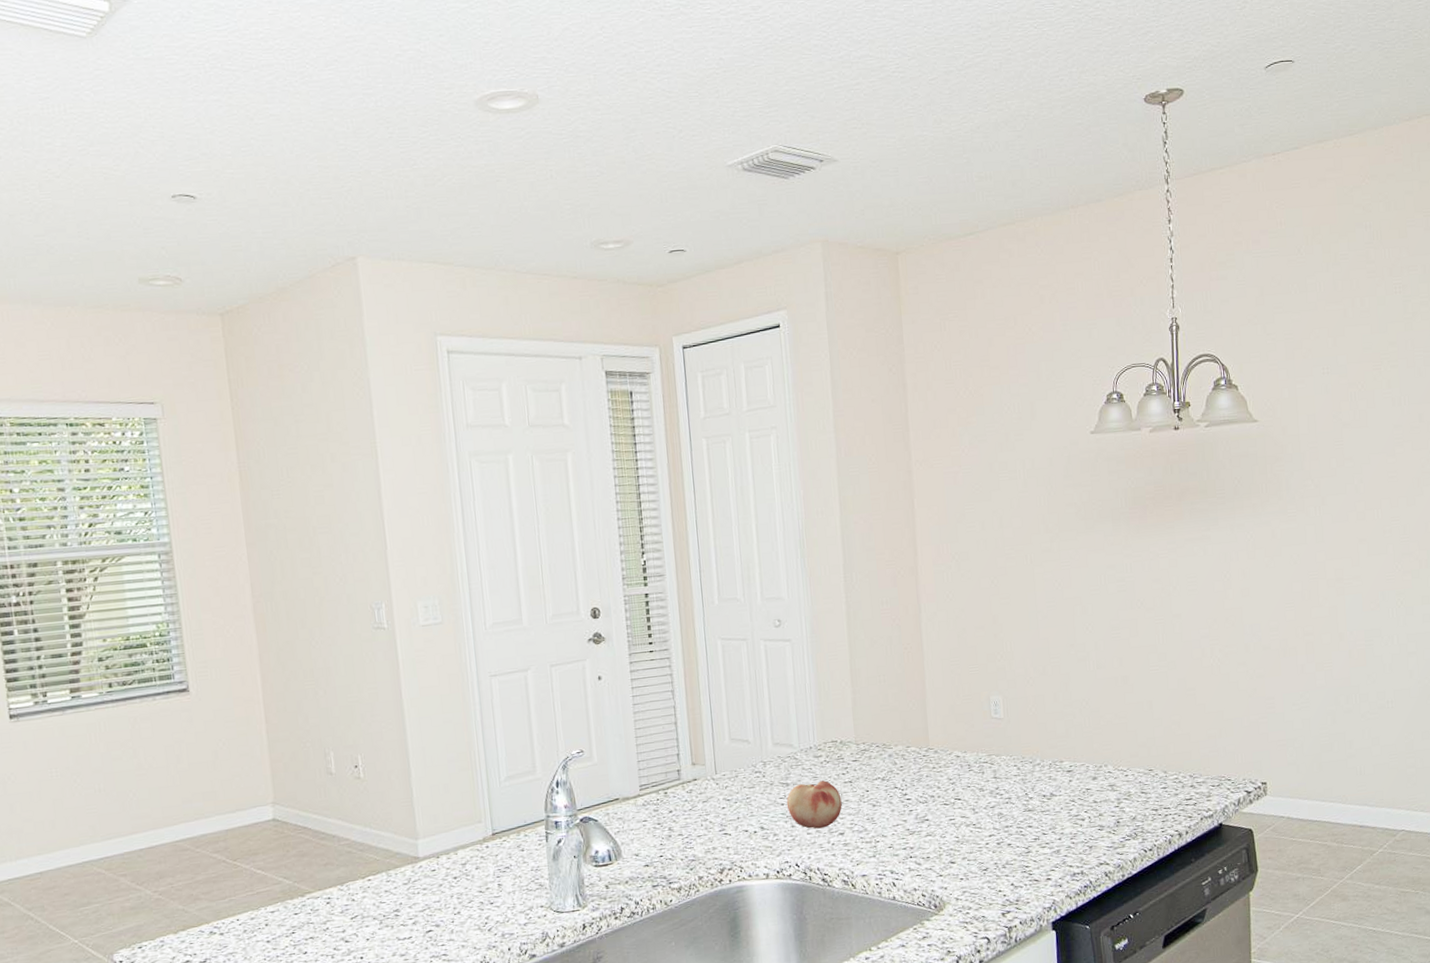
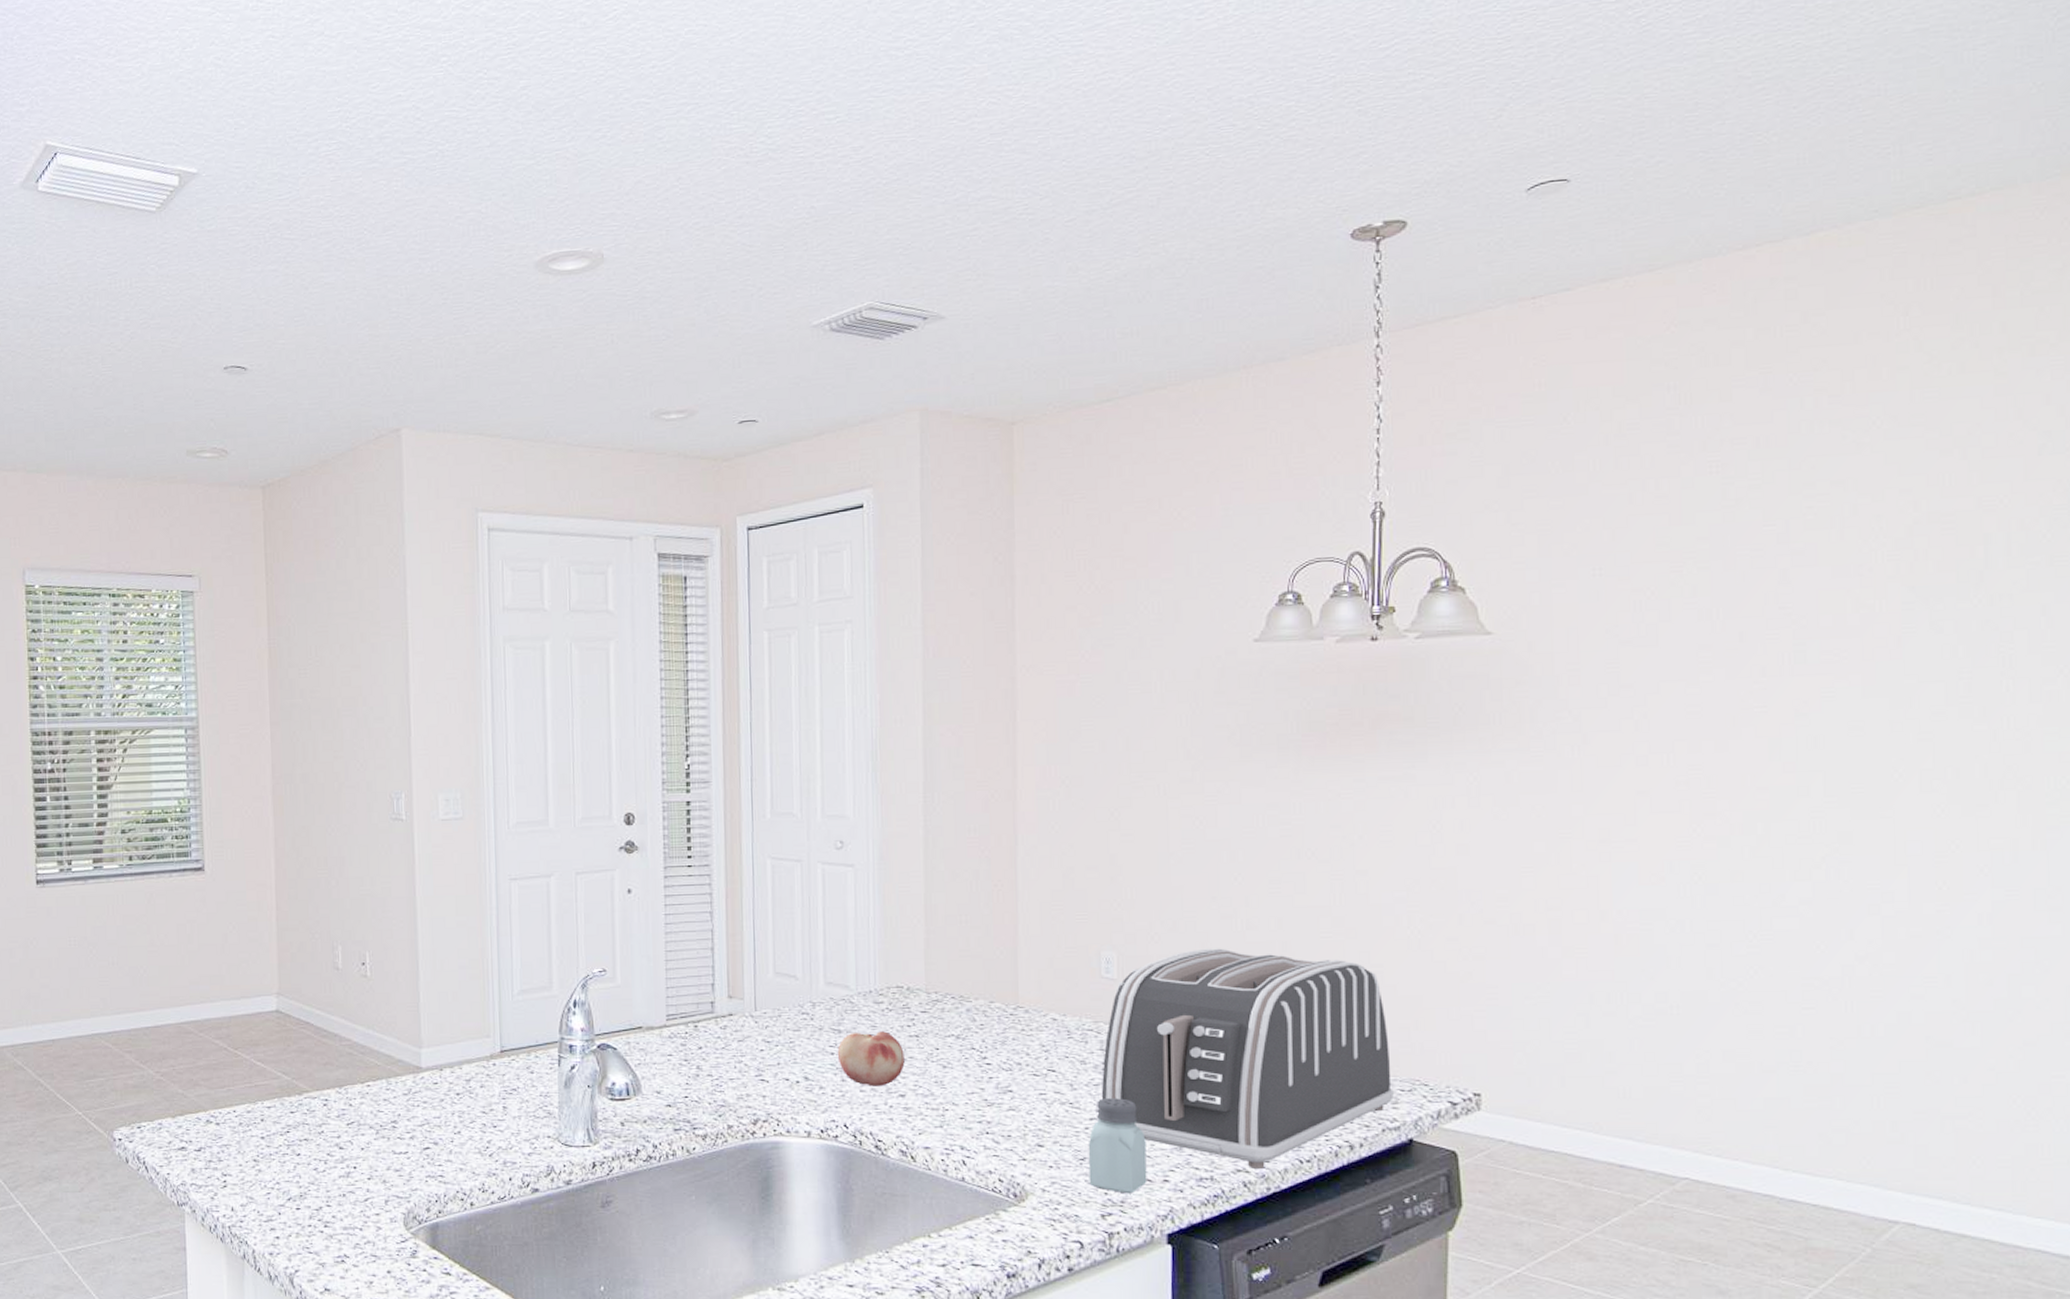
saltshaker: none [989,816,1035,894] -> present [1088,1098,1147,1194]
toaster: none [996,685,1207,862] -> present [1101,948,1394,1170]

